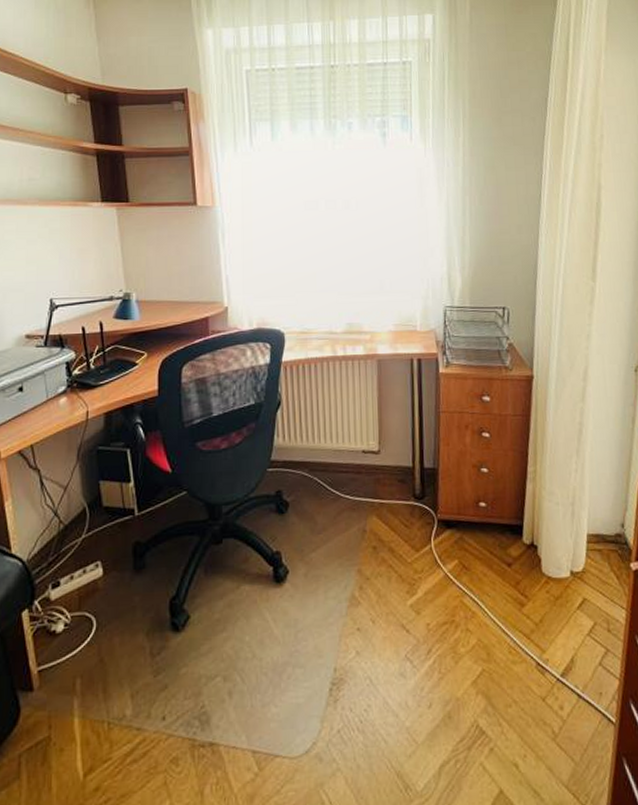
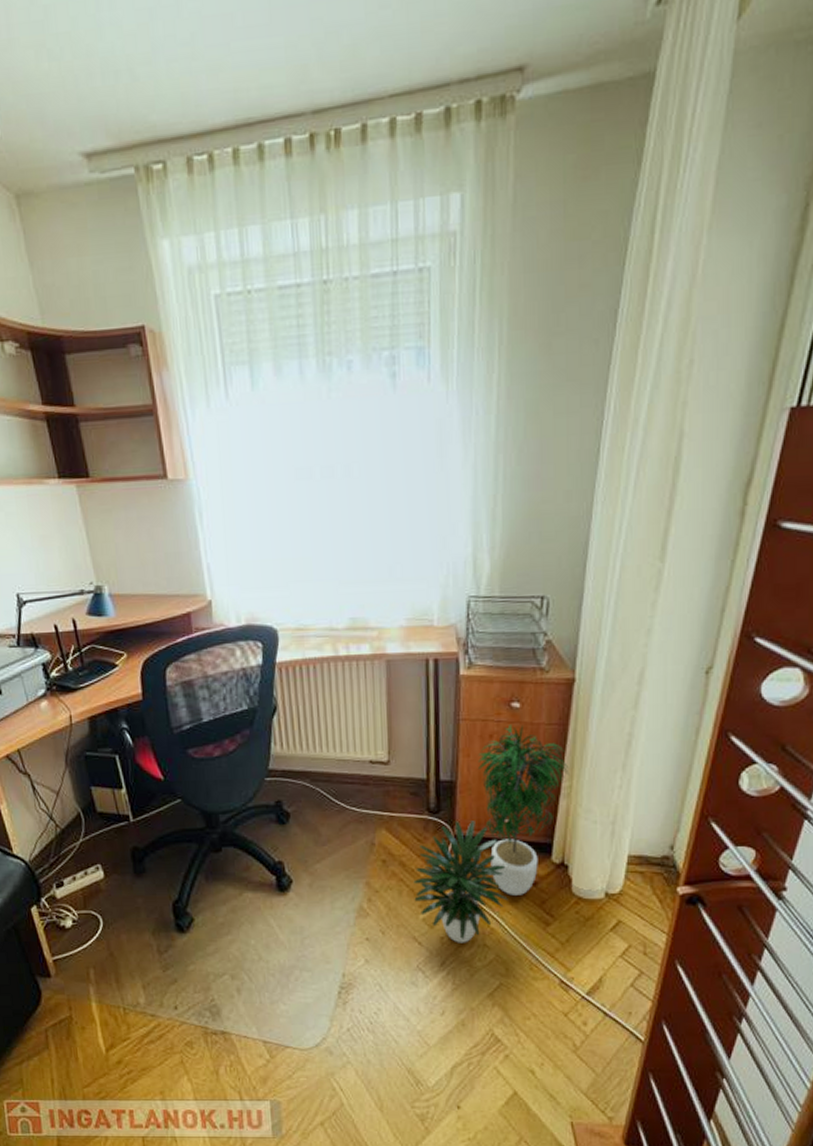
potted plant: none [401,416,534,629] -> present [413,724,570,943]

